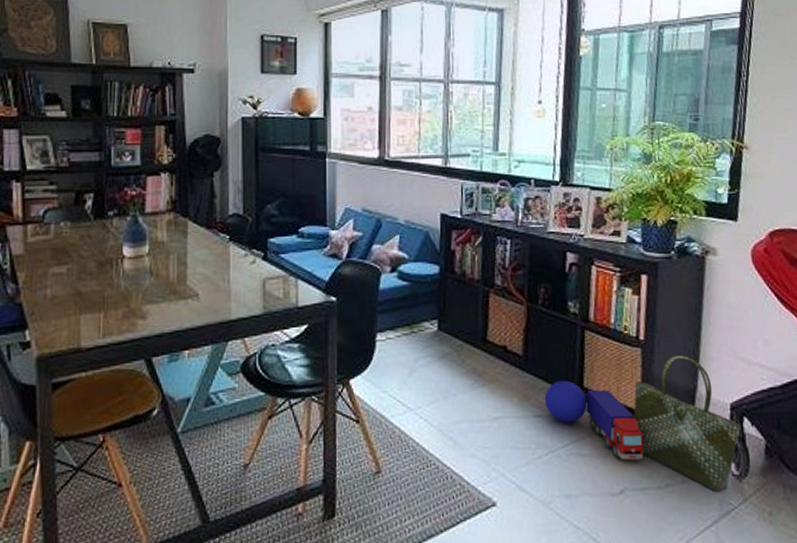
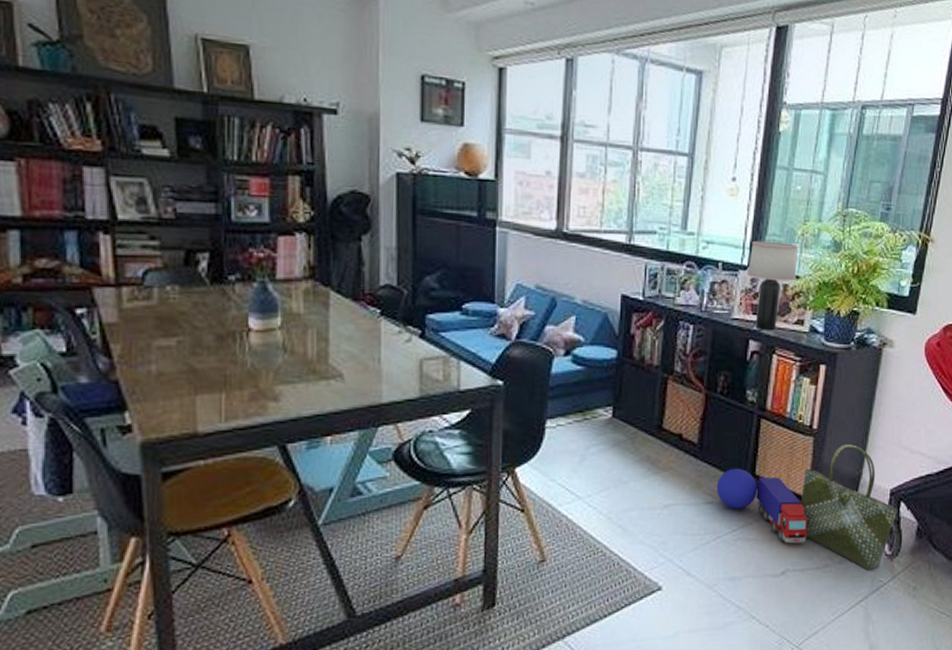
table lamp: none [559,157,610,243] -> present [747,240,799,331]

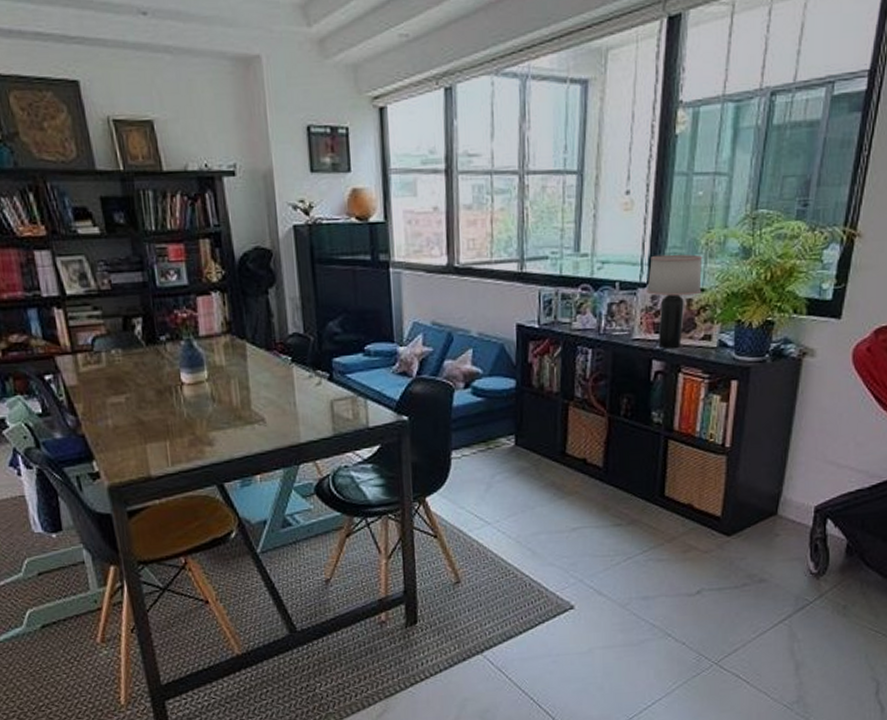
ball: present [716,468,758,509] -> none [624,490,668,531]
toy truck: present [756,477,809,544] -> none [666,498,725,564]
shopping bag: present [800,444,897,570] -> none [714,461,823,589]

